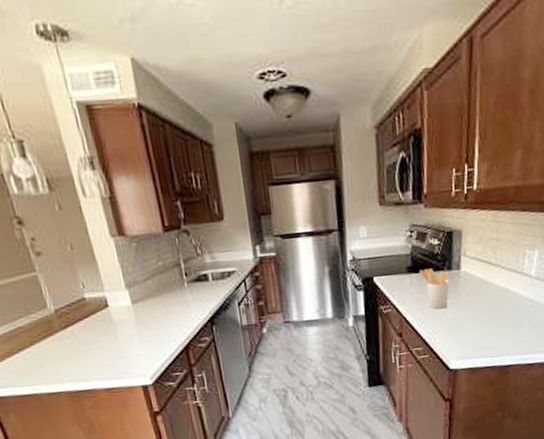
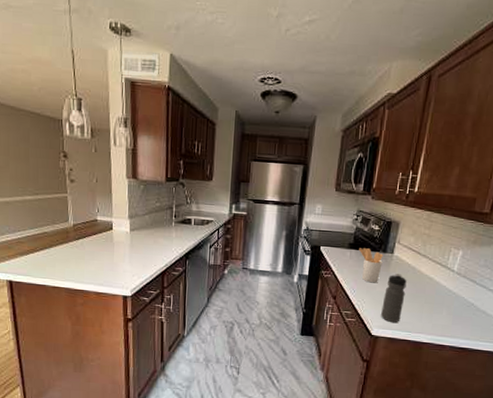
water bottle: none [456,292,481,351] -> present [381,274,407,323]

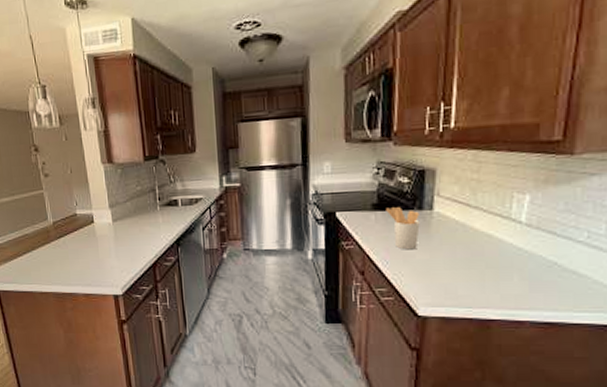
water bottle: present [381,274,407,323] -> none [427,235,457,298]

